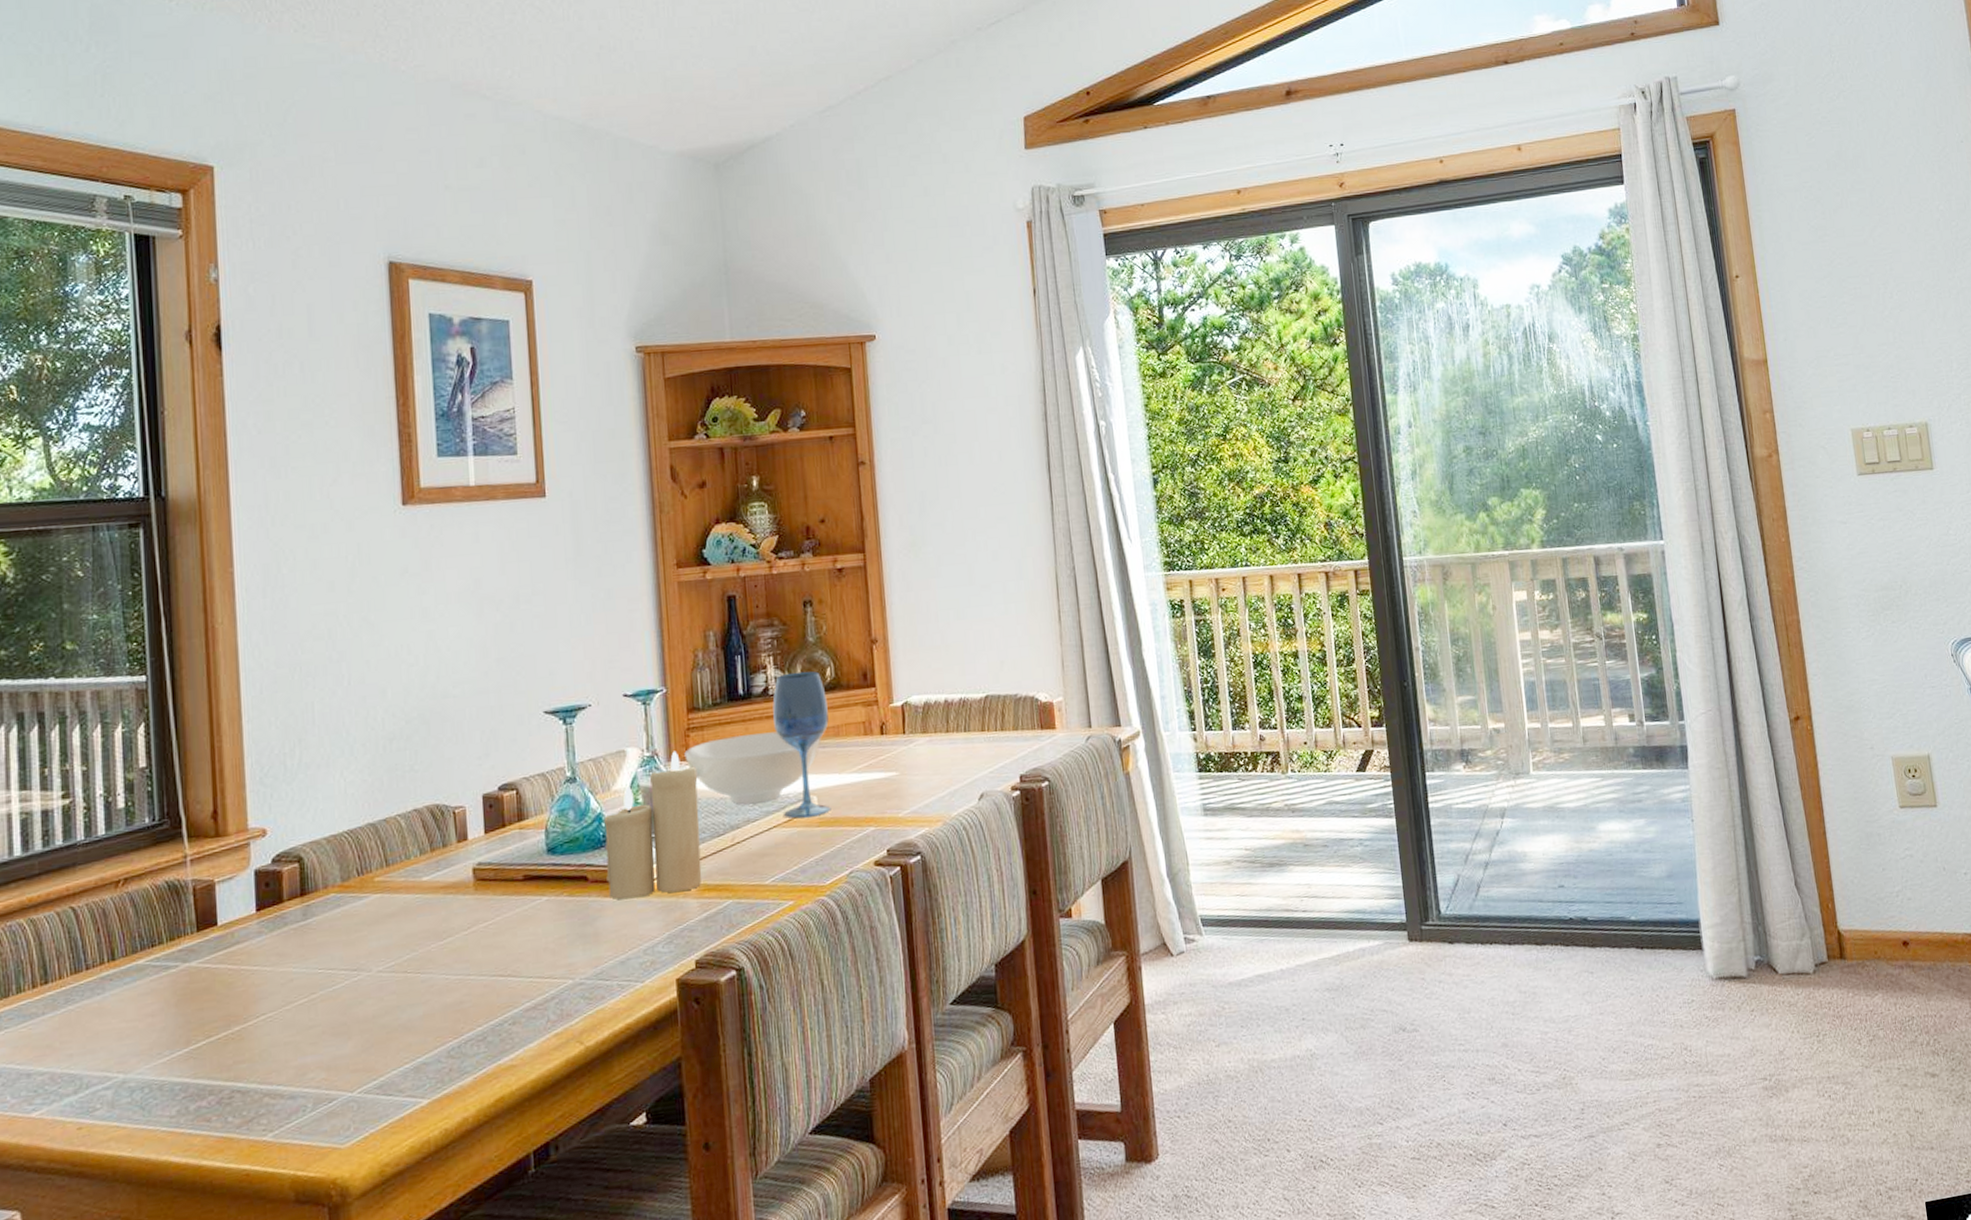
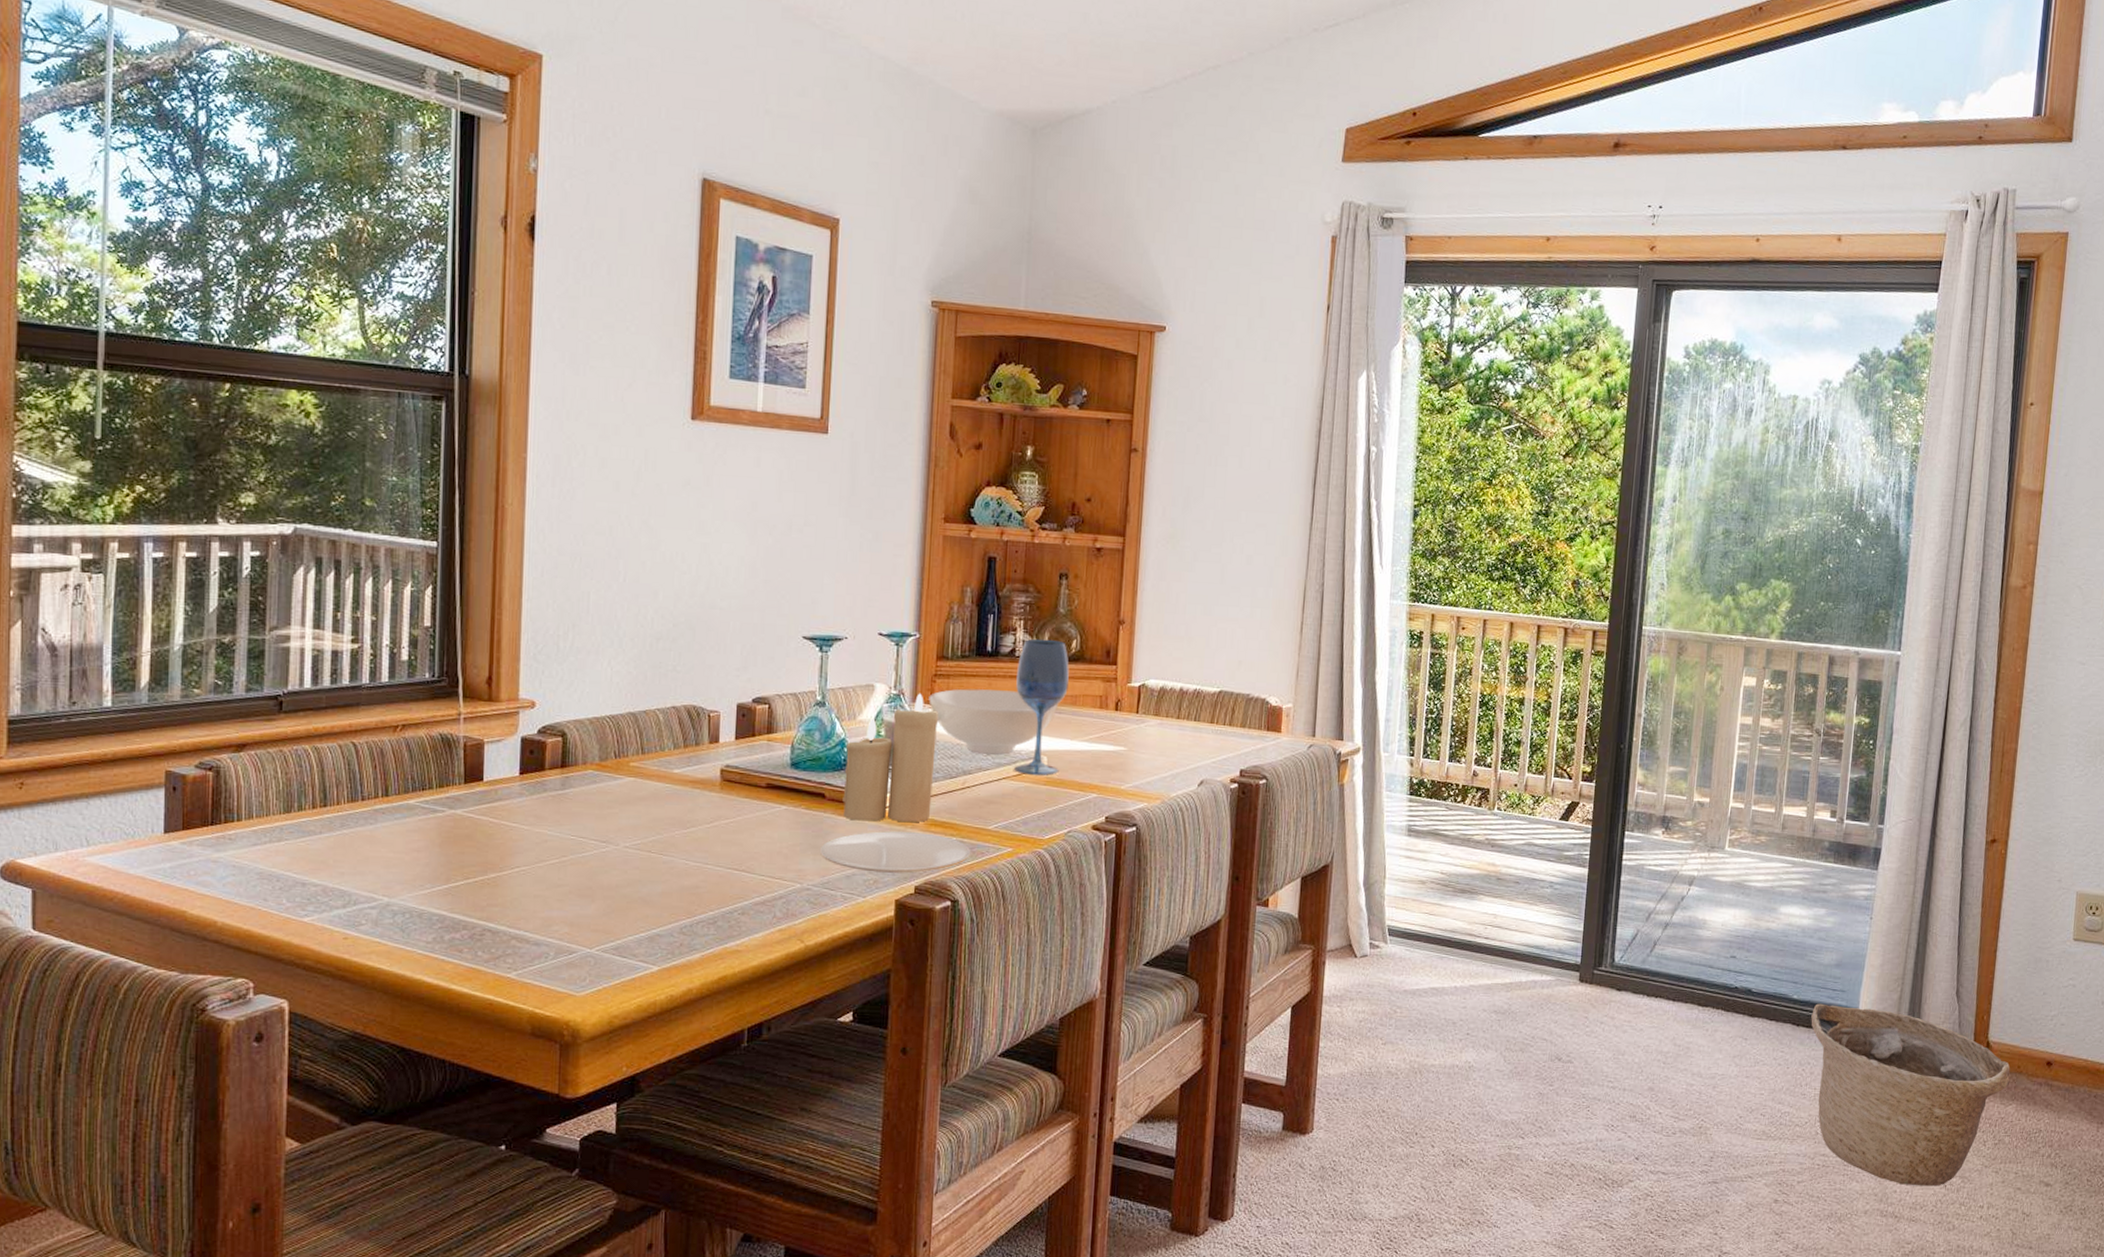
plate: none [589,900,751,954] -> present [820,831,971,874]
basket: none [1653,916,1871,1103] -> present [1811,1003,2010,1186]

